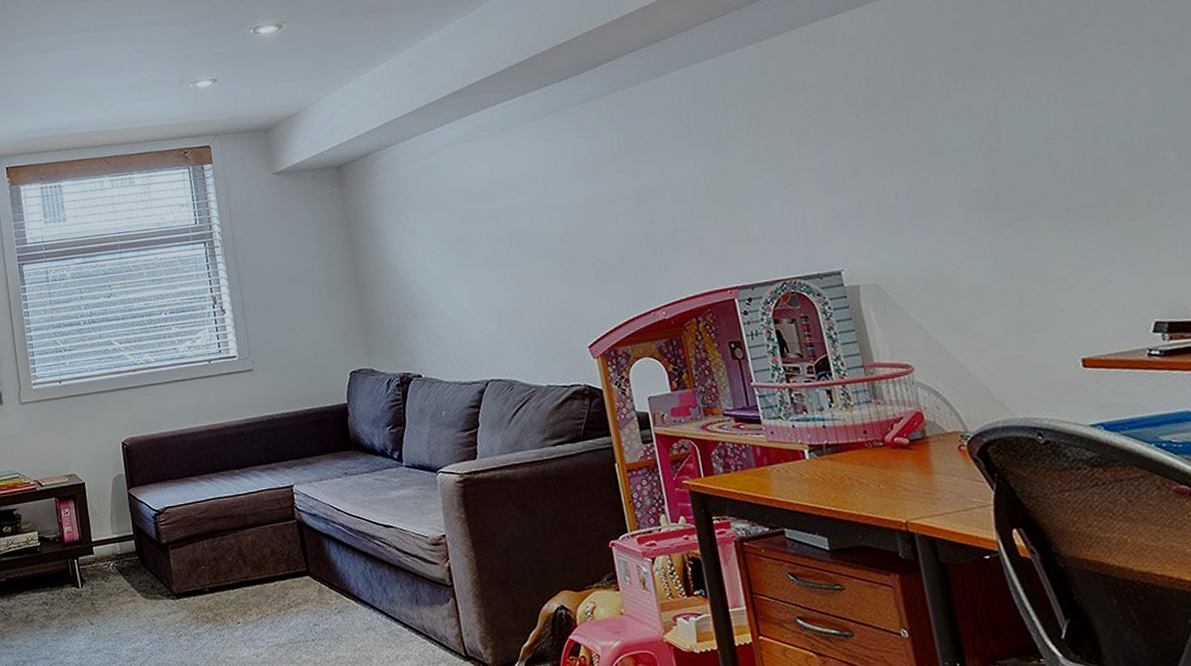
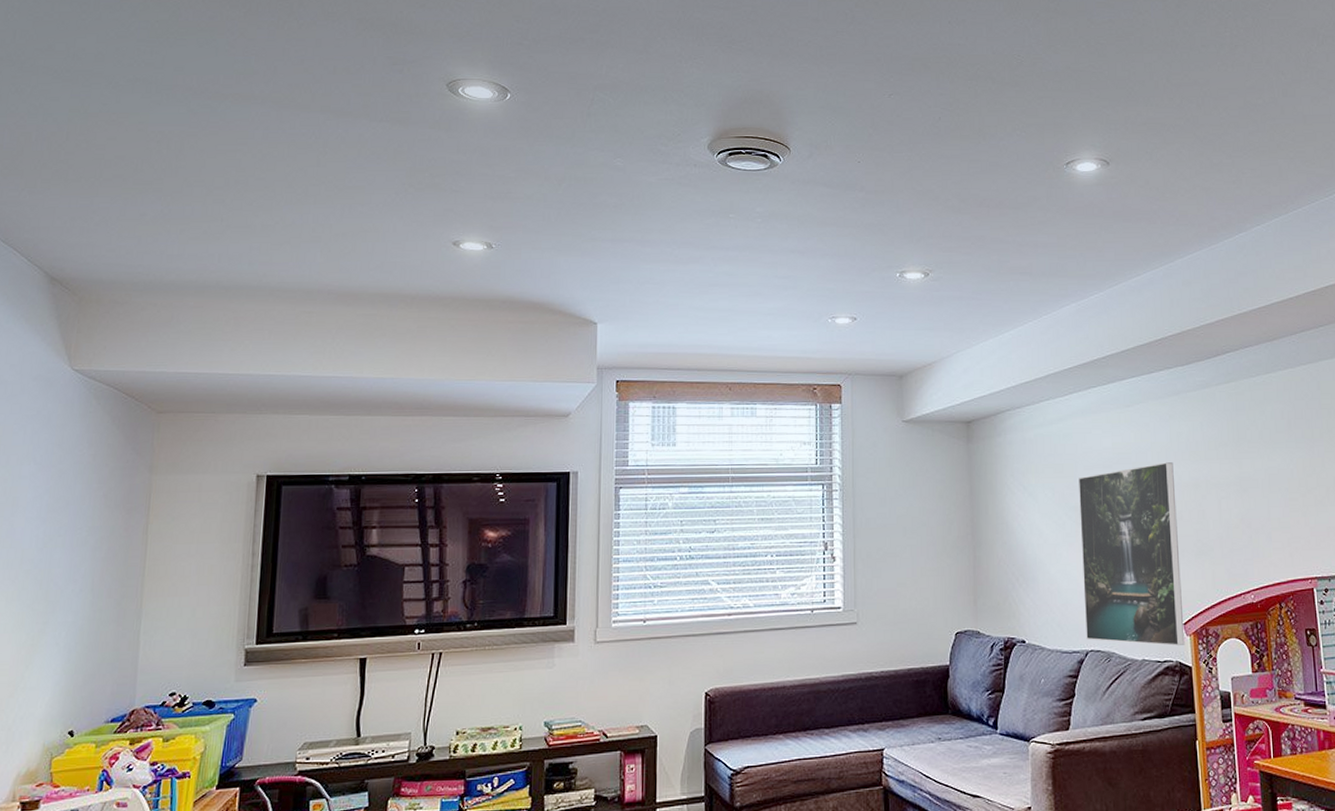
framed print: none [459,183,593,370] -> present [1079,462,1185,647]

